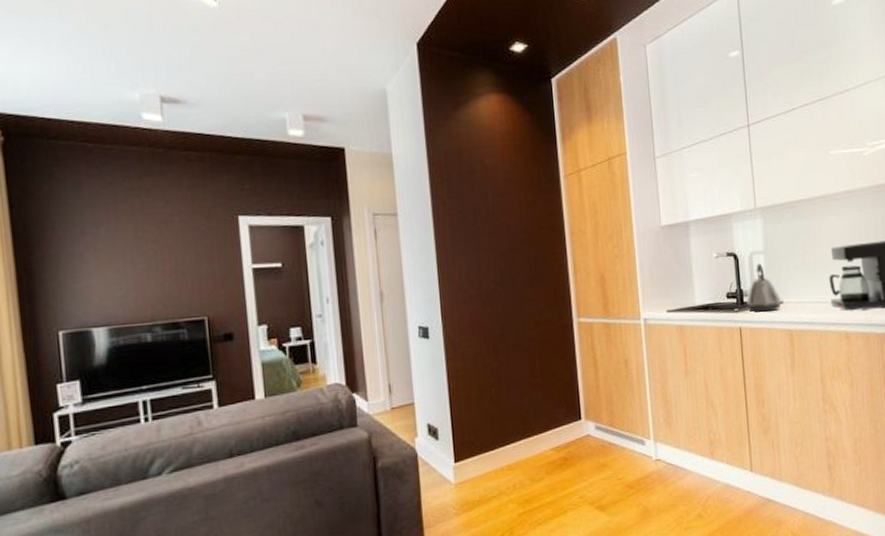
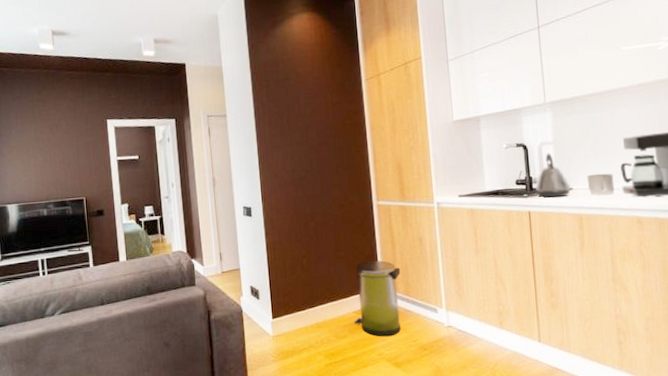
pedal bin: none [551,387,605,477] -> present [354,260,401,337]
mug: none [797,285,824,309] -> present [587,173,615,195]

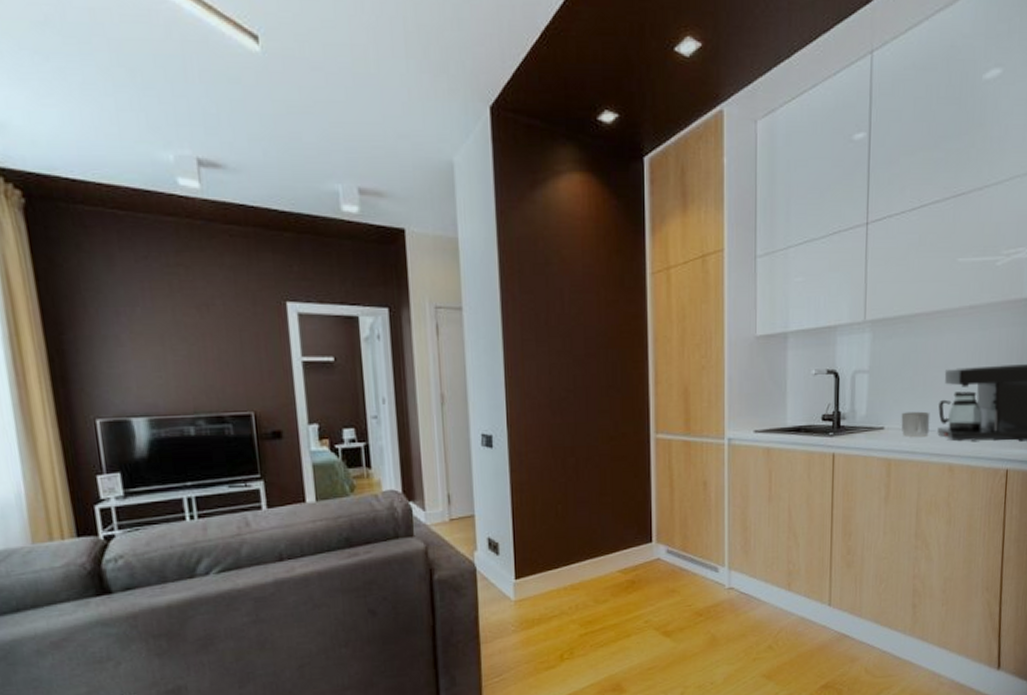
pedal bin: present [354,260,401,337] -> none [617,508,678,601]
kettle: present [535,153,571,198] -> none [843,383,882,438]

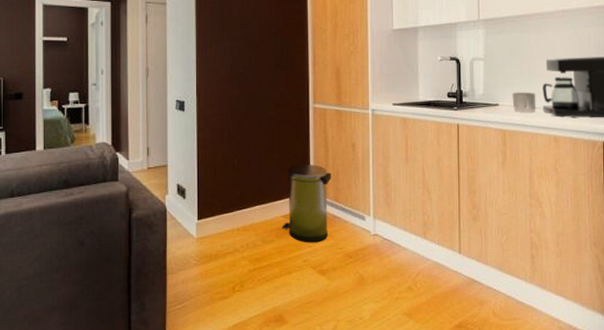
pedal bin: none [617,508,678,601] -> present [281,164,332,243]

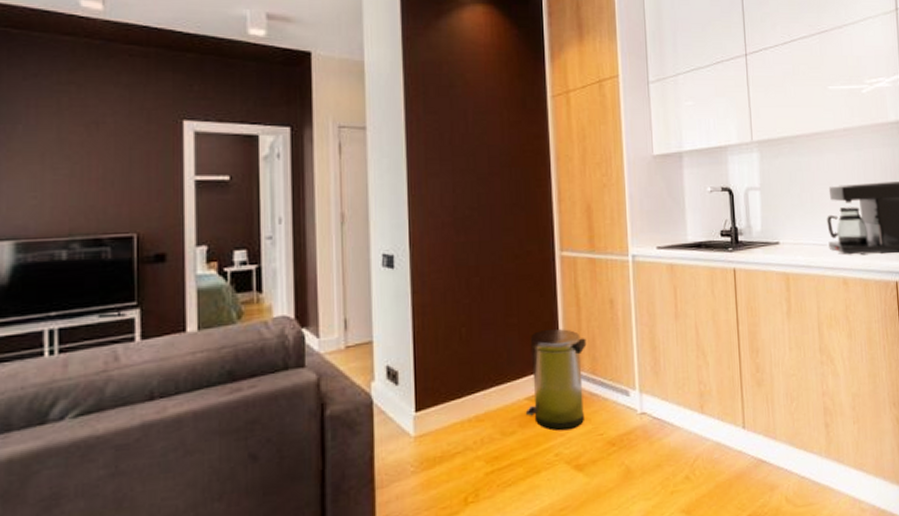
mug: present [512,92,536,112] -> none [794,226,821,251]

